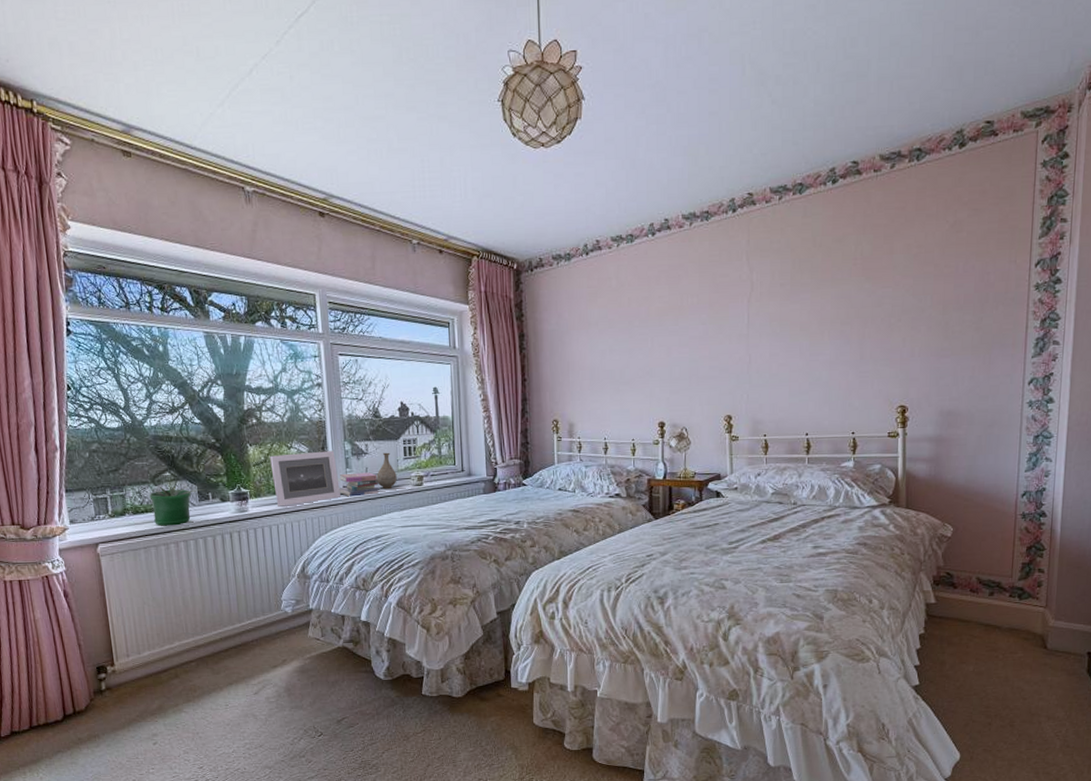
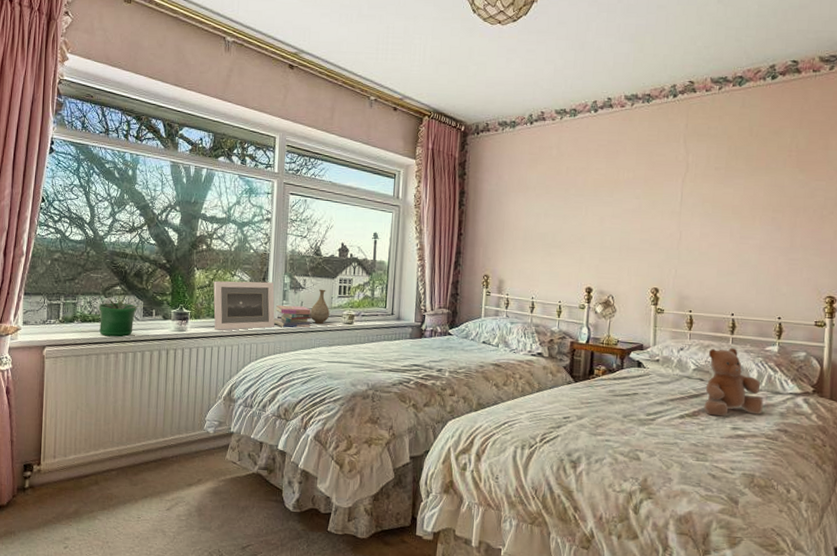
teddy bear: none [784,467,842,537] -> present [704,347,763,417]

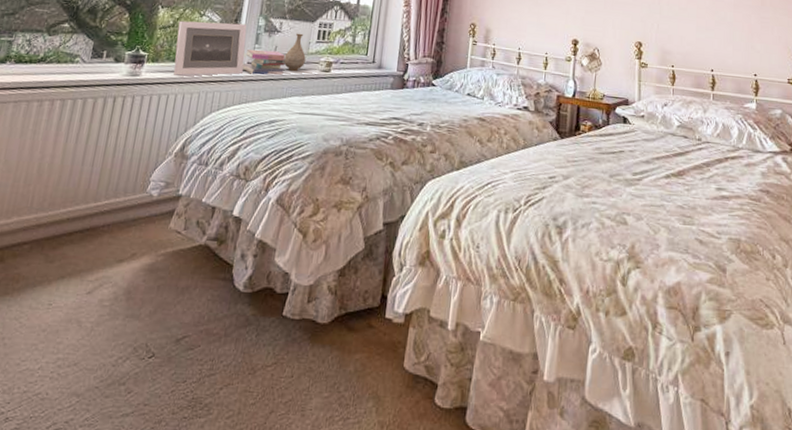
planter: present [98,298,148,338] -> none [35,36,98,82]
teddy bear: present [704,347,763,417] -> none [689,103,745,176]

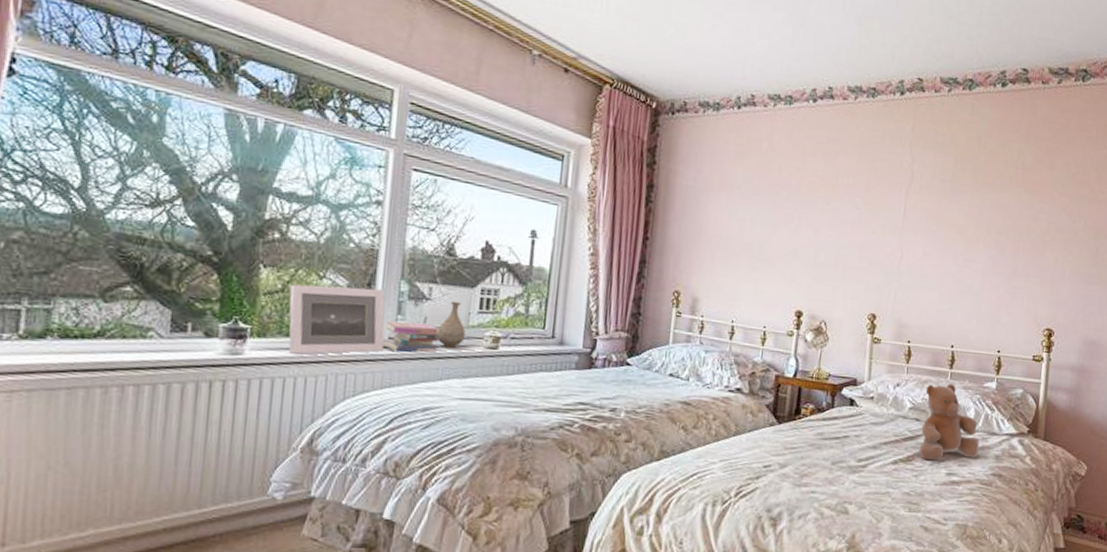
teddy bear: none [689,103,745,176] -> present [918,383,979,461]

